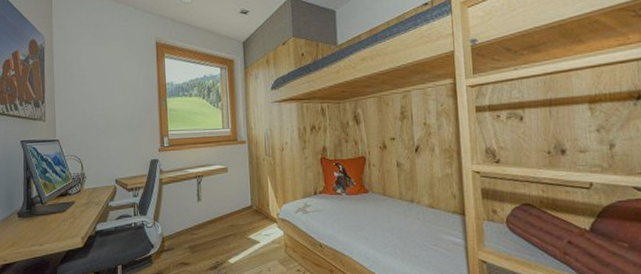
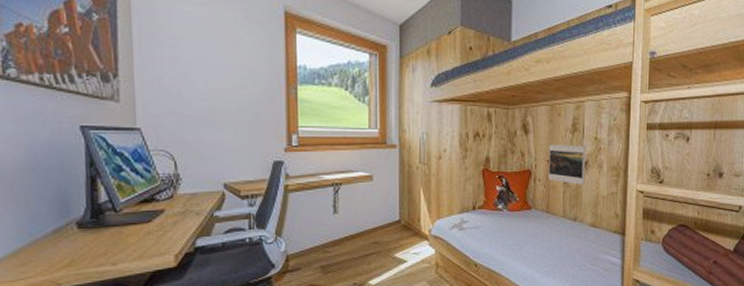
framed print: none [380,131,419,168] -> present [548,144,586,185]

